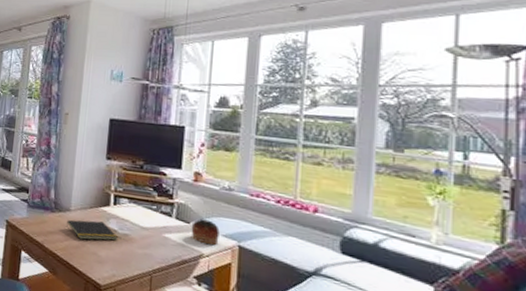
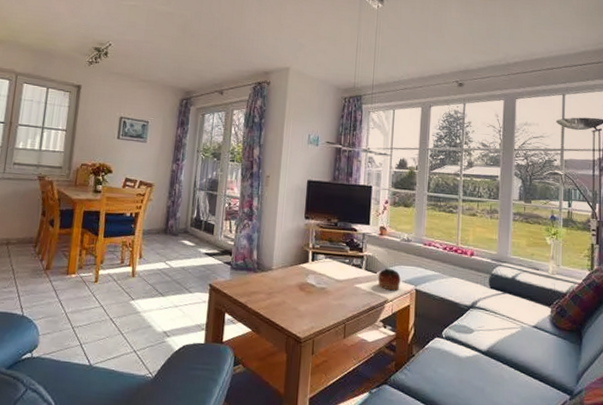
notepad: present [65,220,118,241] -> none [268,277,316,297]

